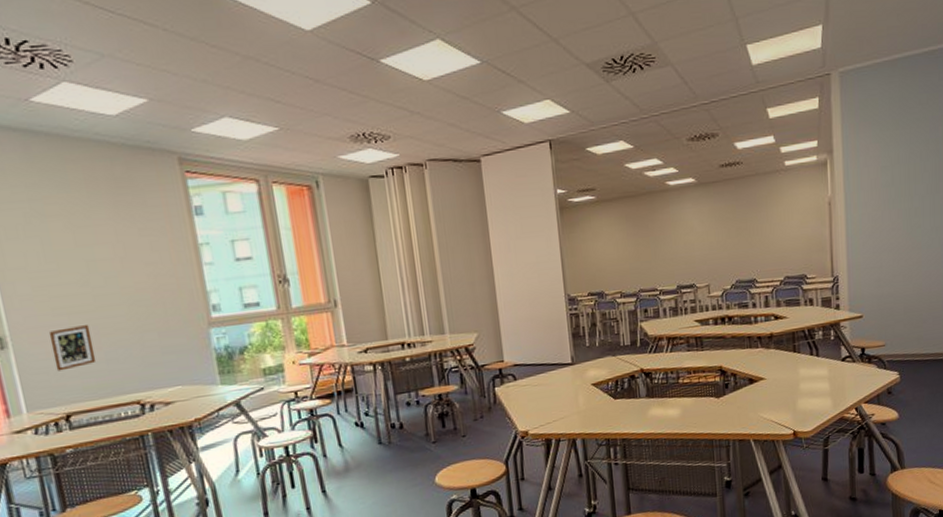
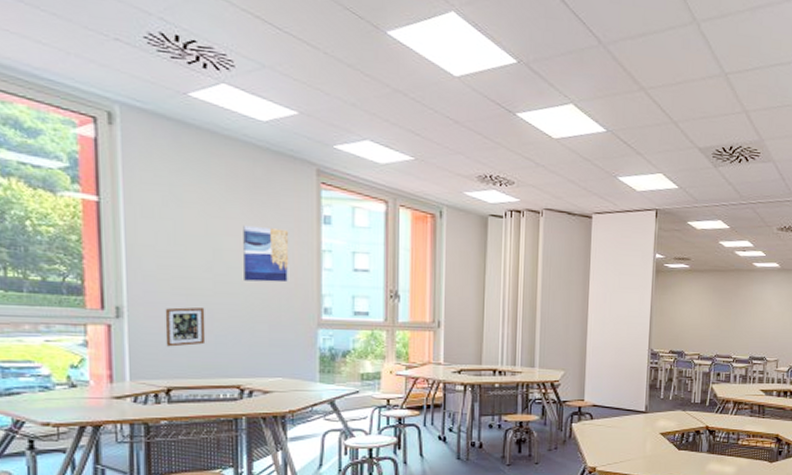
wall art: none [112,228,171,290] -> present [243,225,289,283]

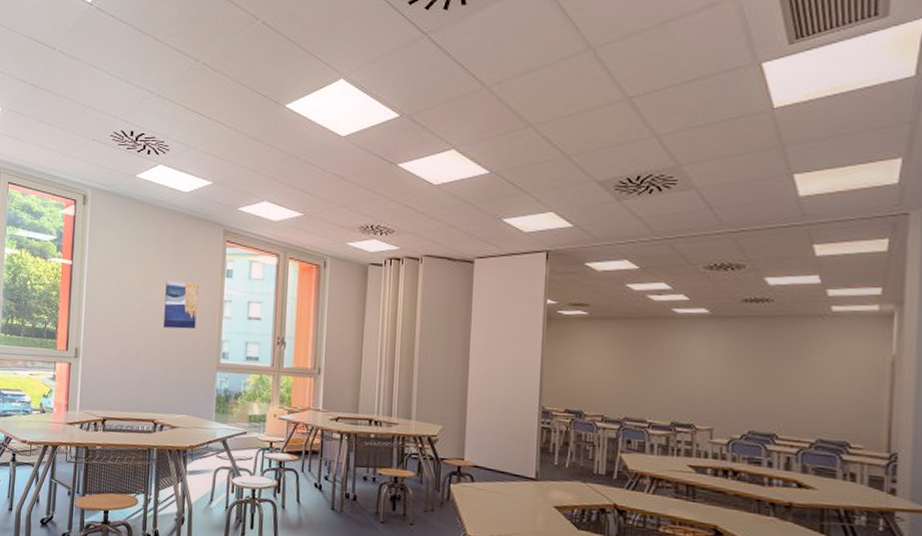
picture frame: present [165,307,206,347] -> none [105,350,134,383]

